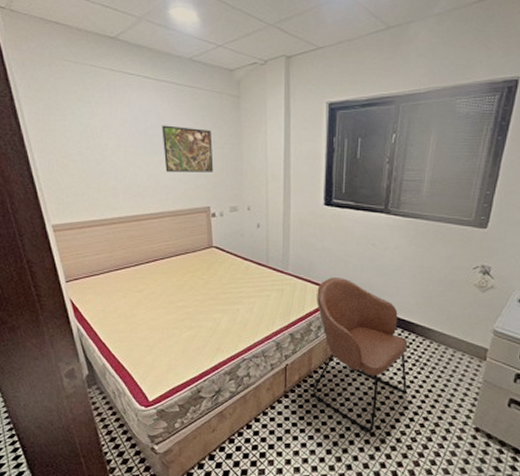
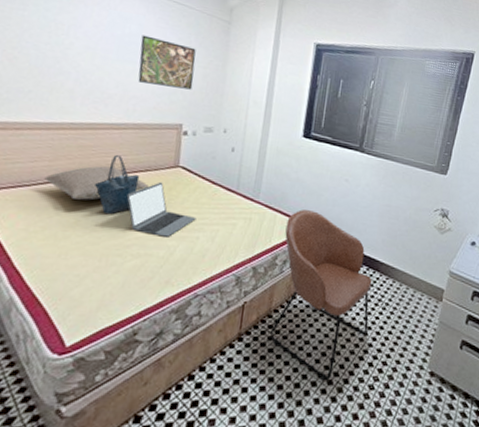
pillow: none [108,253,189,283] -> present [44,166,148,200]
tote bag: none [146,241,183,294] -> present [93,154,140,215]
laptop: none [174,262,234,311] -> present [126,182,196,237]

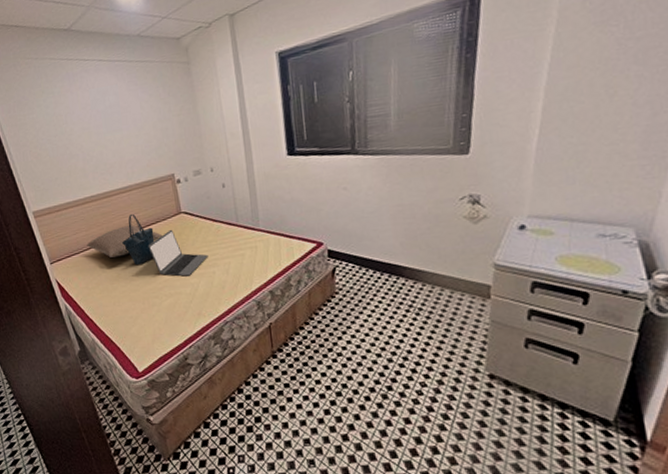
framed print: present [137,35,196,90] -> none [120,99,173,146]
chair: present [270,210,372,381] -> none [291,227,403,389]

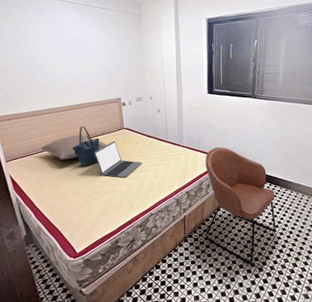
chair: none [291,227,403,389] -> present [205,147,276,264]

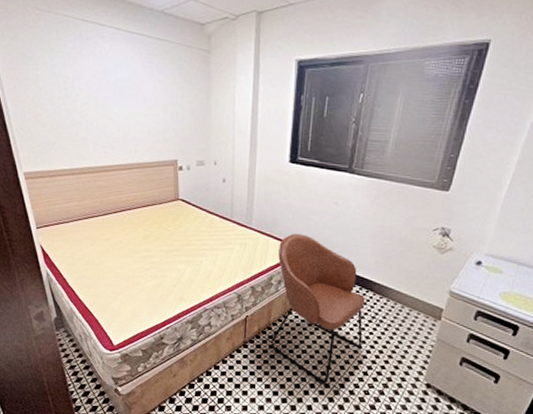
pillow: present [41,135,106,160] -> none [77,203,156,232]
tote bag: present [72,126,101,167] -> none [114,192,149,244]
laptop: present [94,141,142,178] -> none [140,214,199,261]

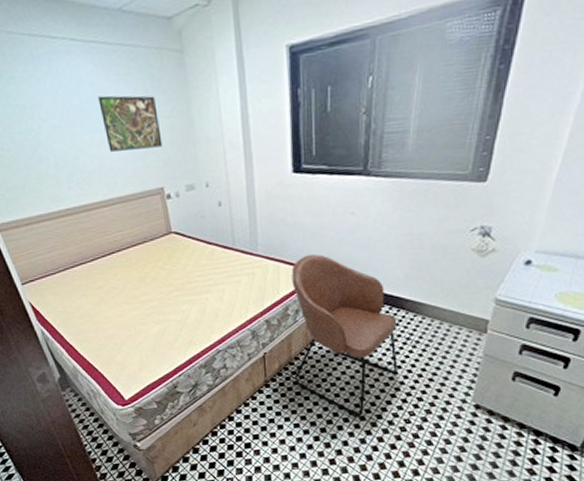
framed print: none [132,77,182,126] -> present [98,95,163,152]

